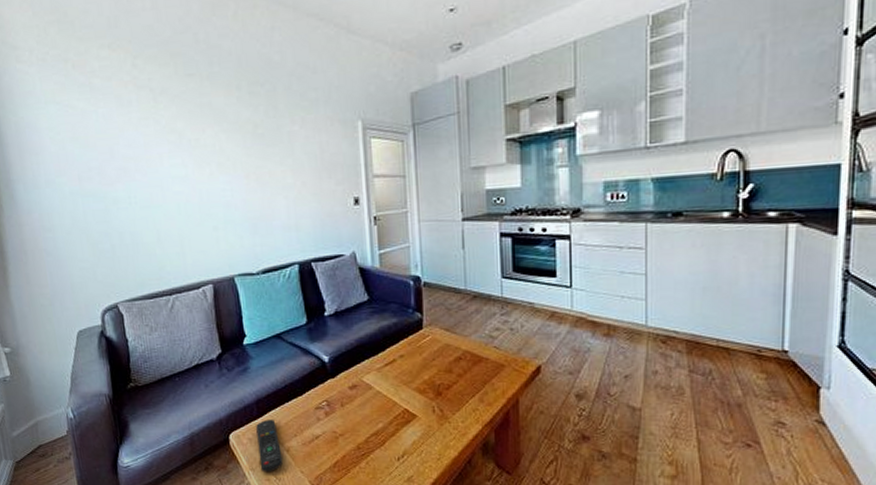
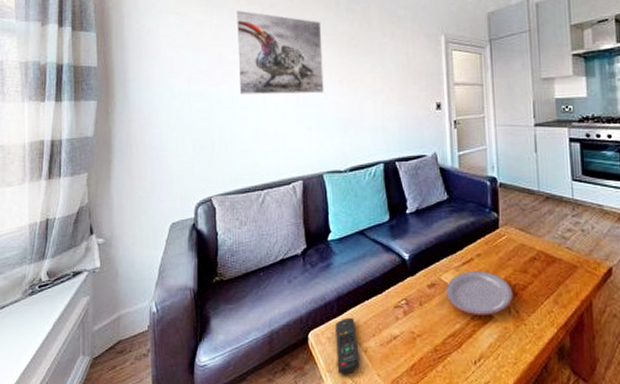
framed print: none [123,97,230,194] -> present [235,10,324,95]
plate: none [367,372,437,415] -> present [445,271,513,315]

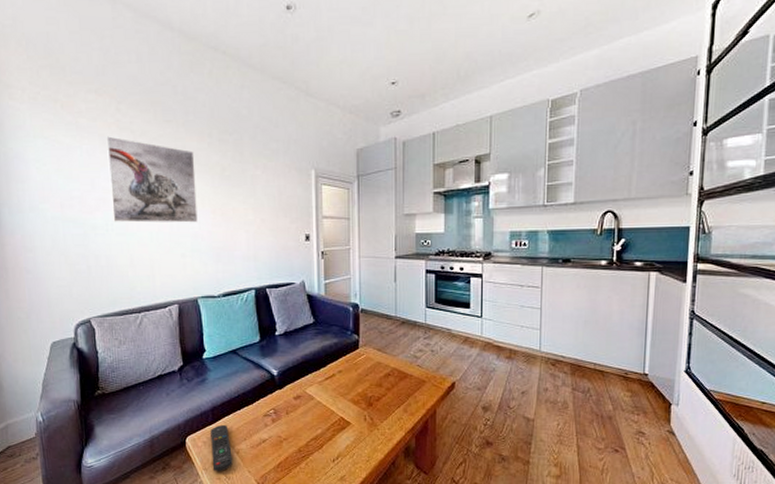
plate: present [445,271,513,315] -> none [309,385,369,422]

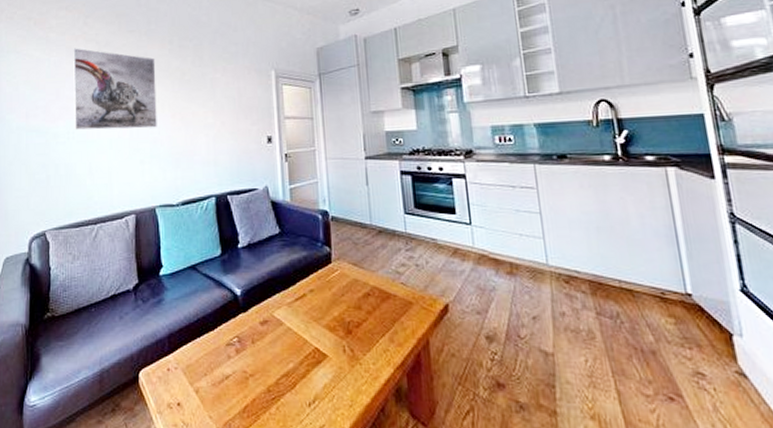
remote control: present [210,424,233,472] -> none [167,355,191,417]

